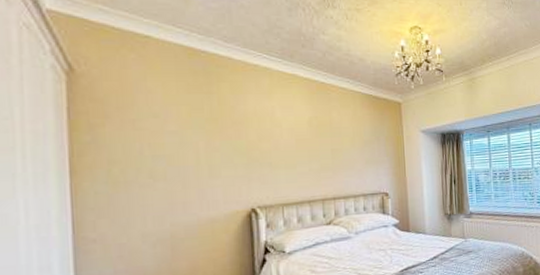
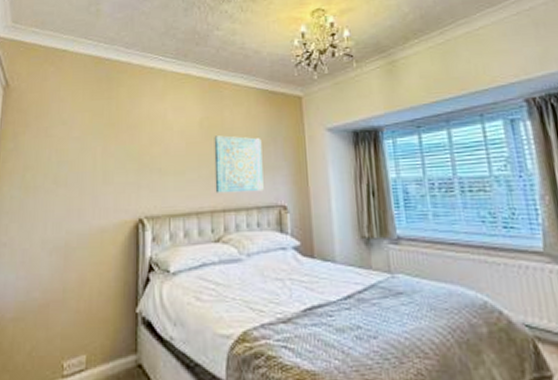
wall art: none [323,134,369,184] -> present [214,135,264,193]

